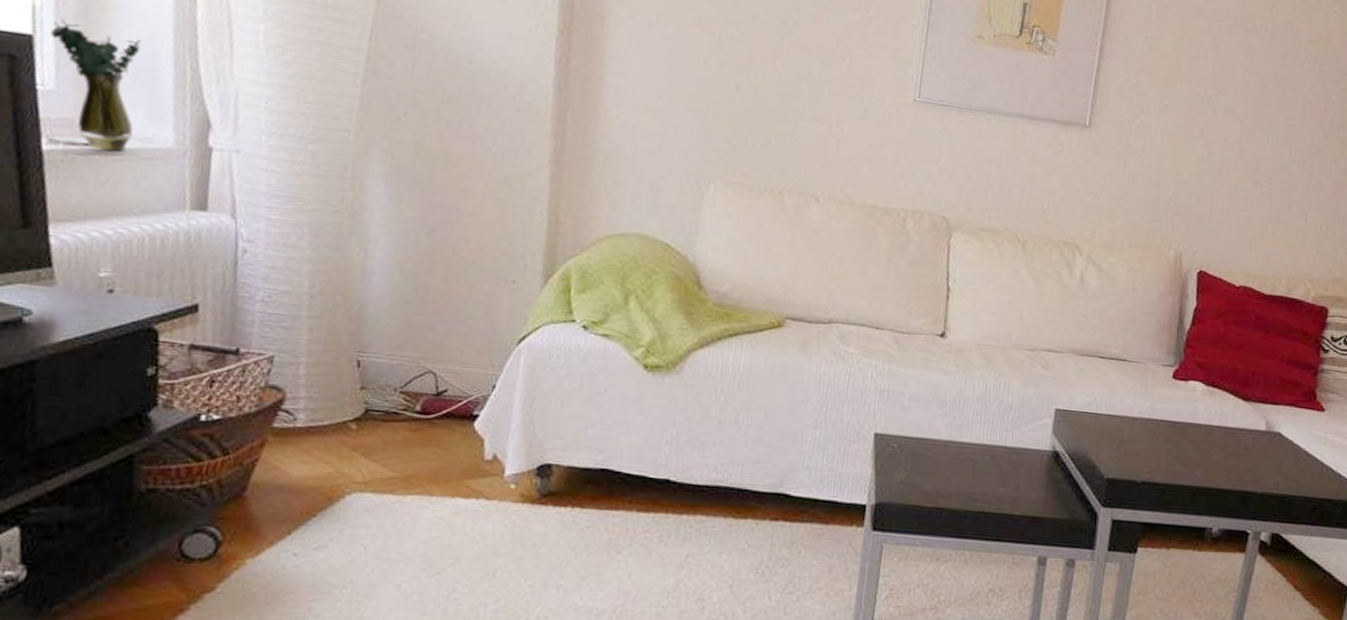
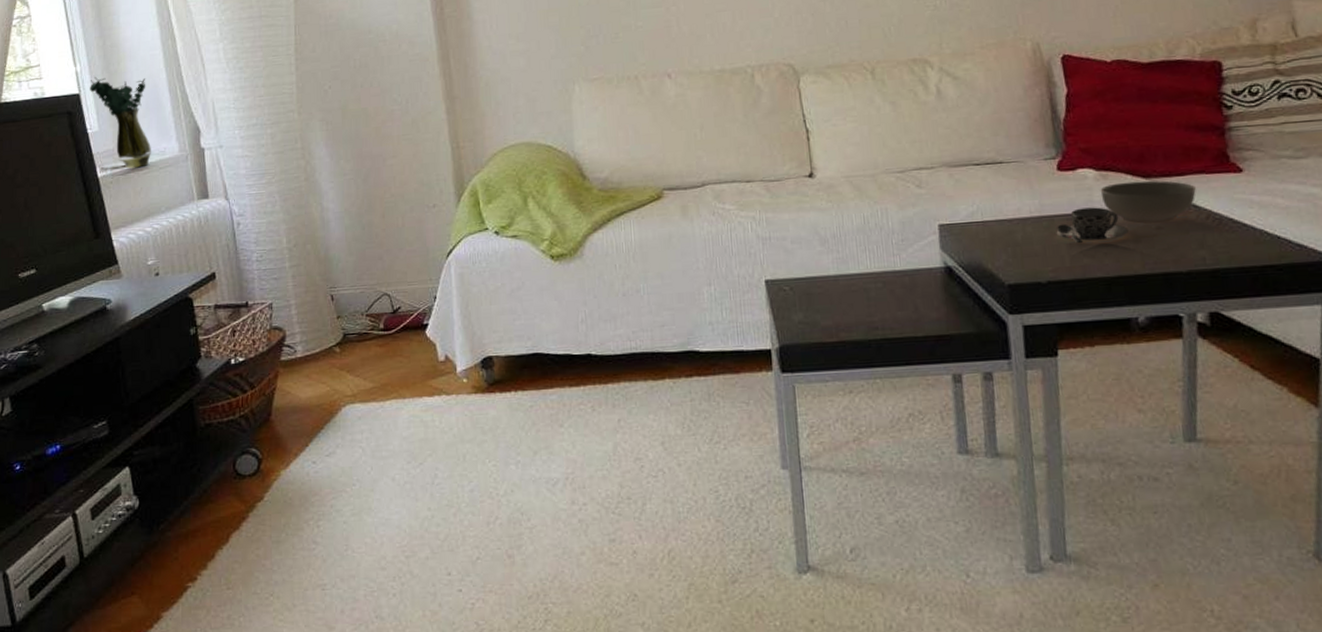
teacup: none [1159,417,1221,452] -> present [1056,207,1128,244]
bowl: none [1205,400,1284,445] -> present [1100,180,1196,224]

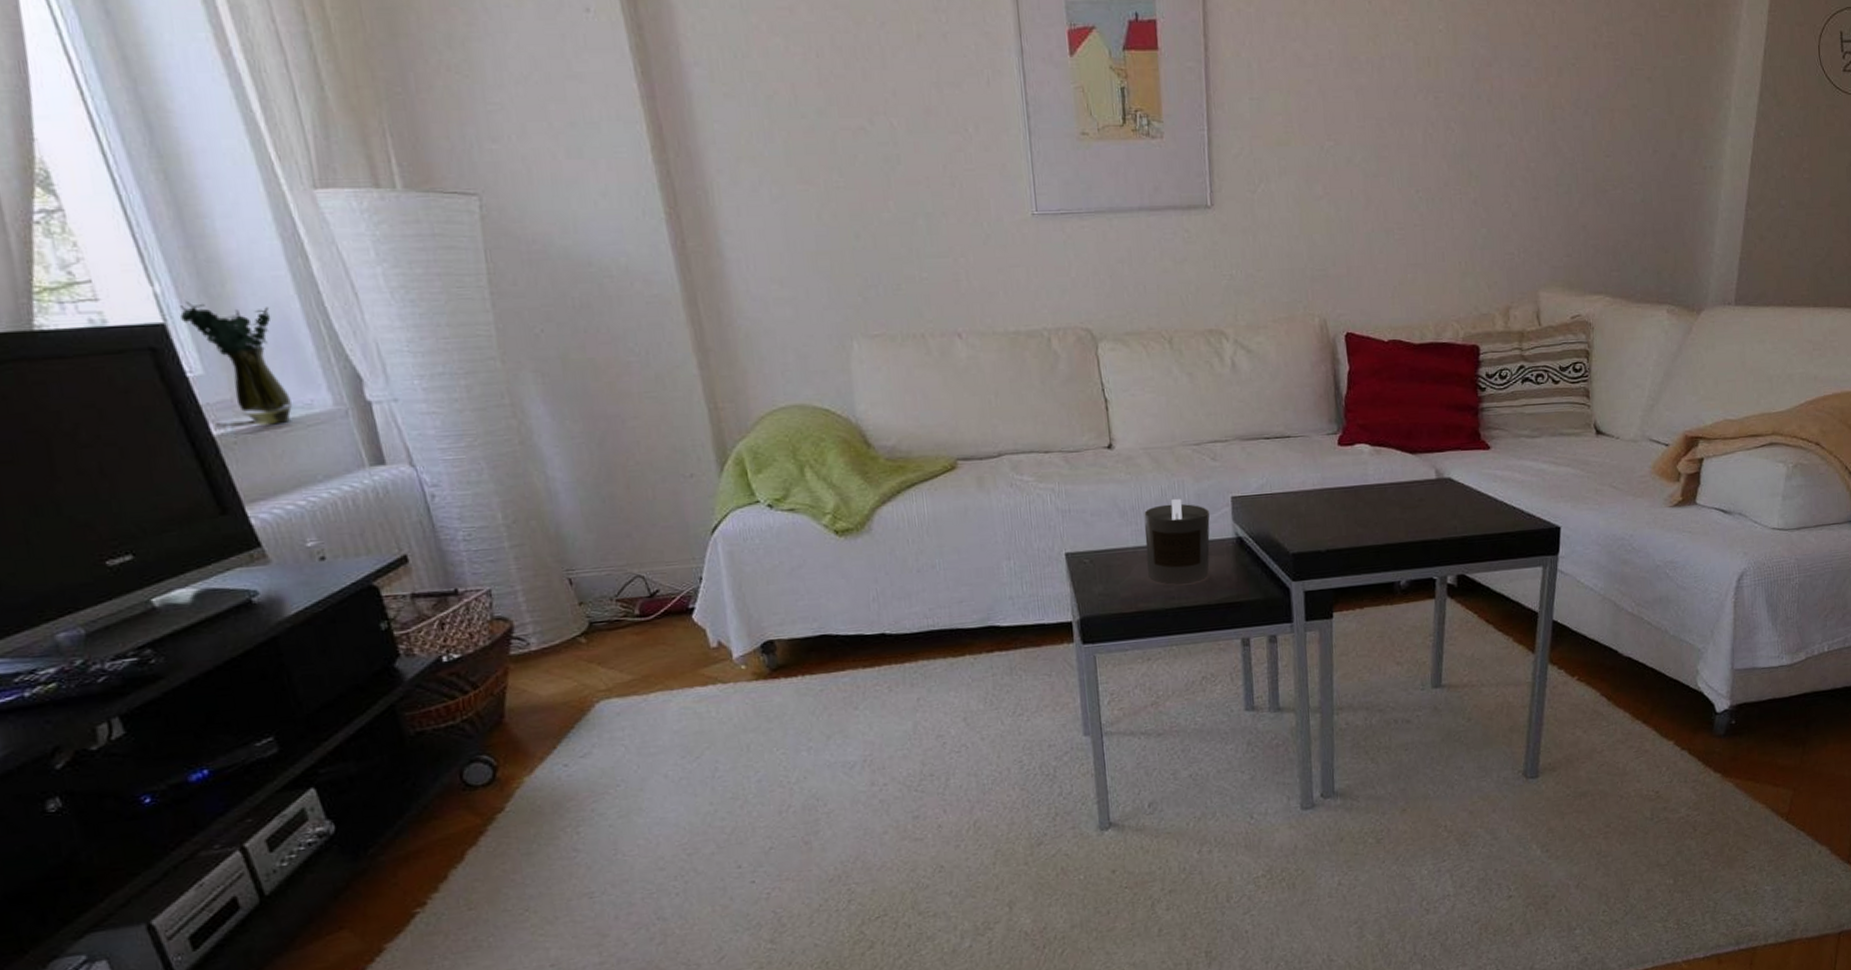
candle: none [845,227,916,316] -> present [1144,499,1210,585]
teacup: present [1056,207,1128,244] -> none [1335,480,1396,515]
bowl: present [1100,180,1196,224] -> none [1374,456,1452,496]

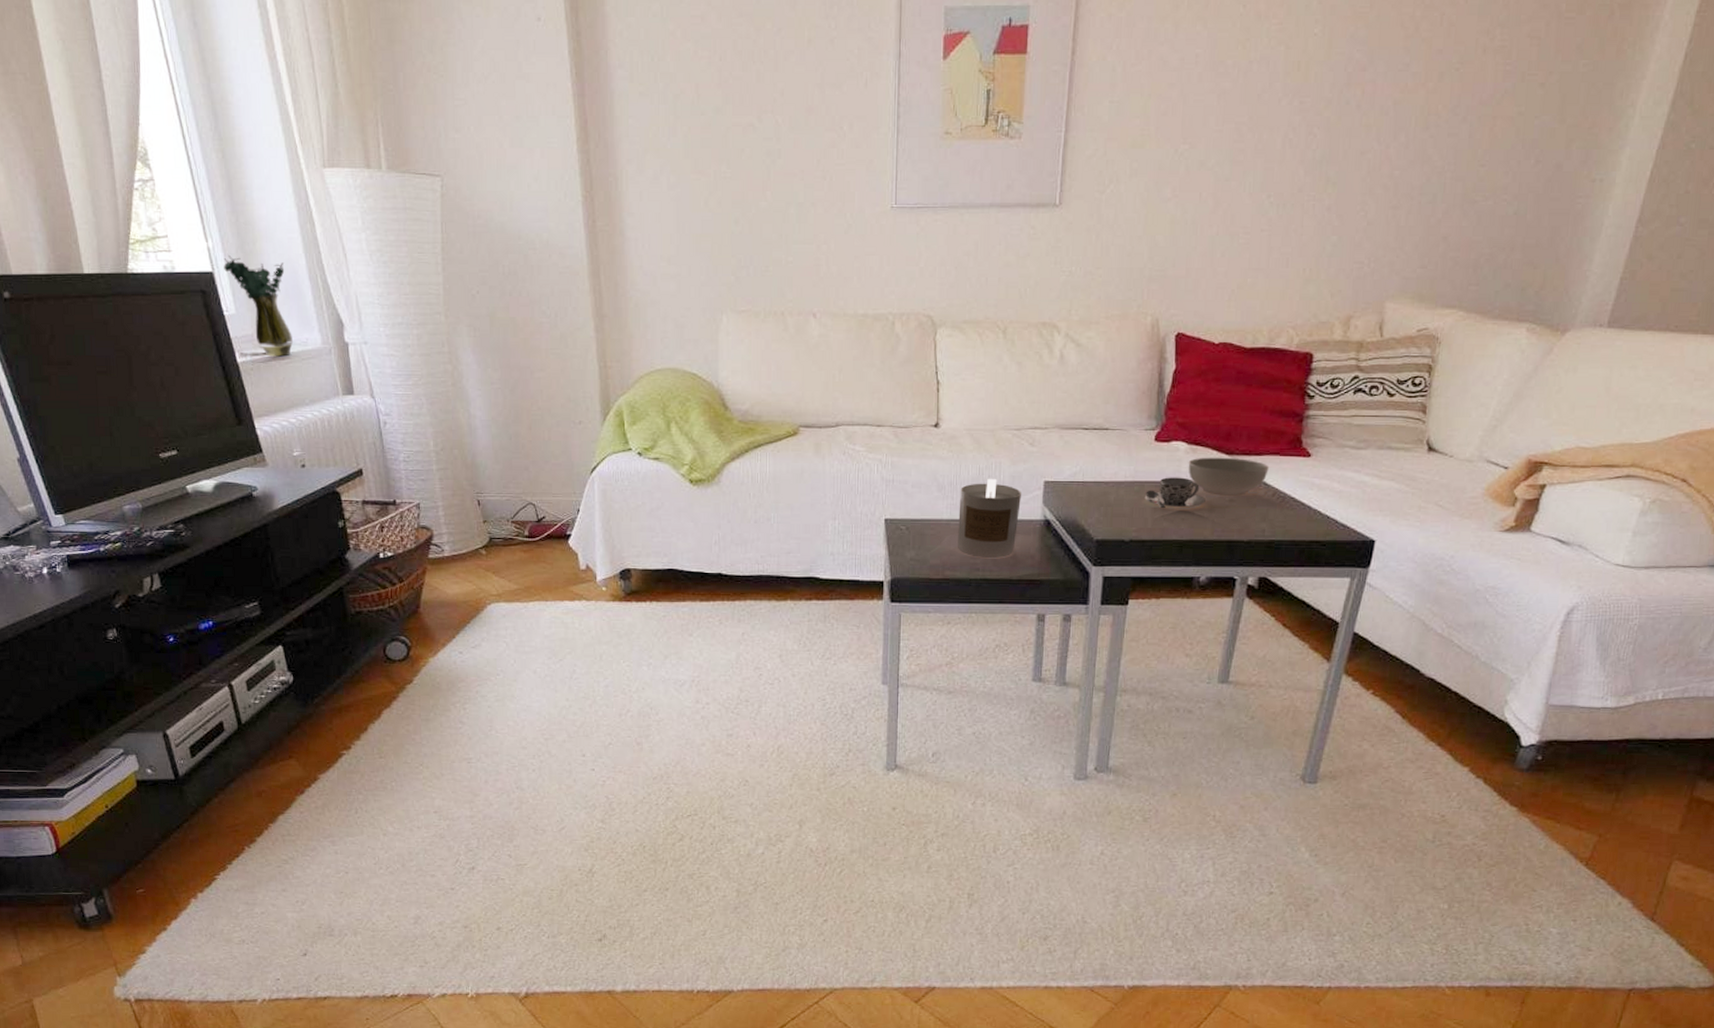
teacup: none [1335,480,1396,515] -> present [1144,477,1205,509]
bowl: none [1374,456,1452,496] -> present [1188,457,1269,496]

